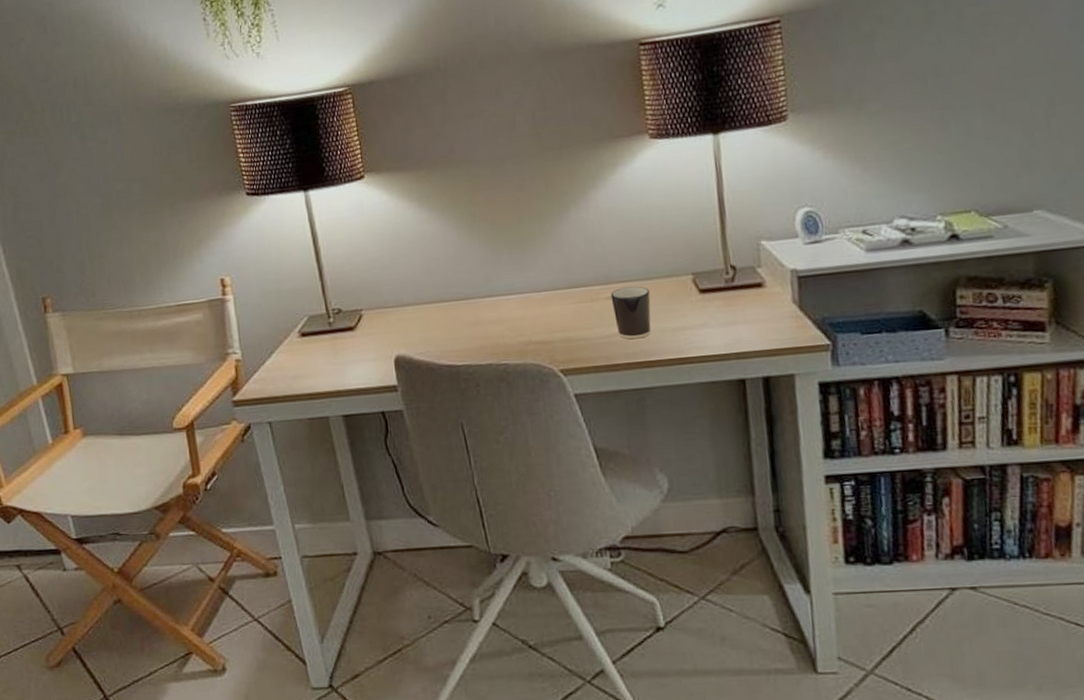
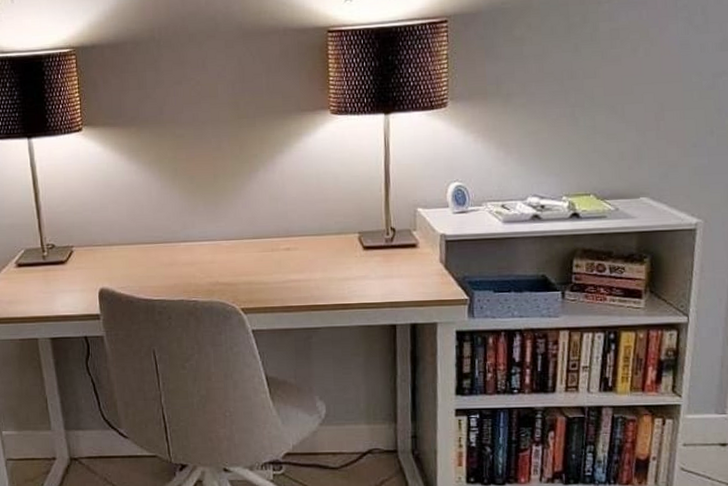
mug: present [610,286,651,340] -> none [288,240,322,286]

